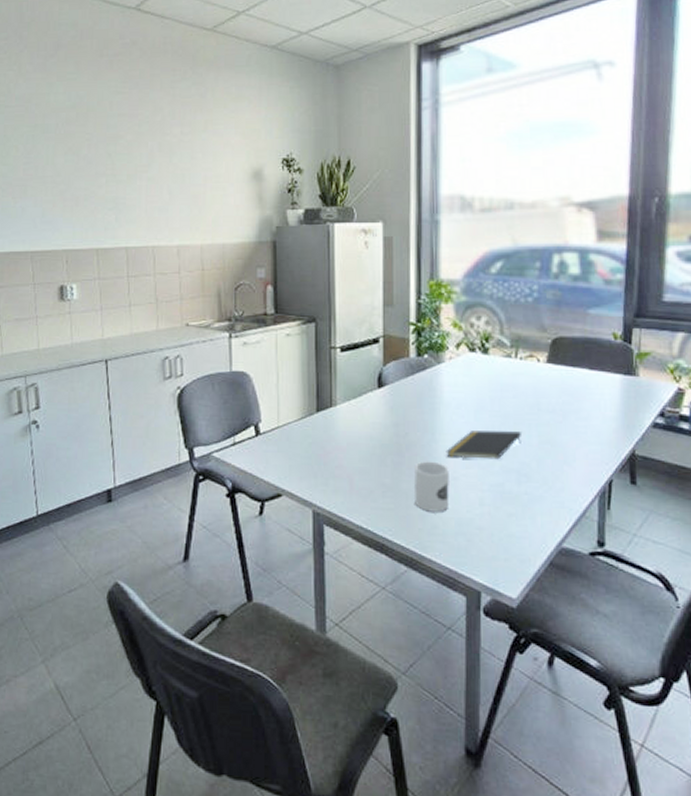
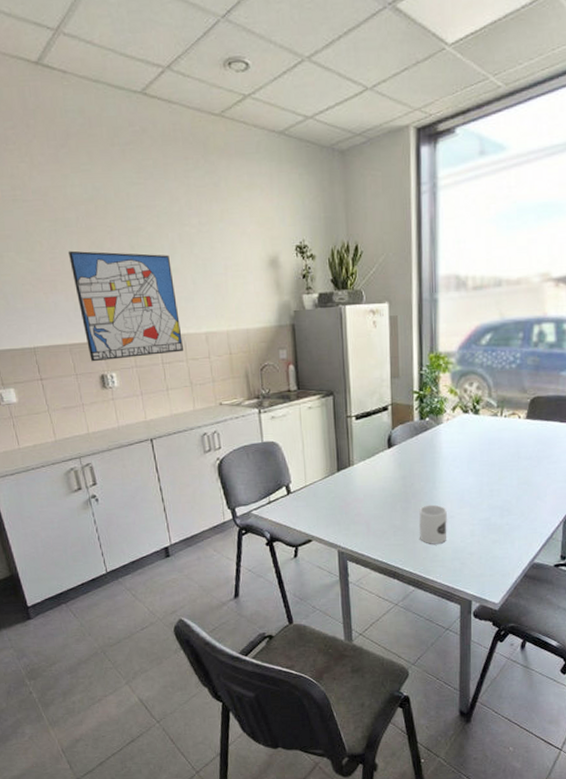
wall art: none [42,156,152,271] -> present [67,250,183,362]
notepad: present [446,431,521,460] -> none [444,476,504,501]

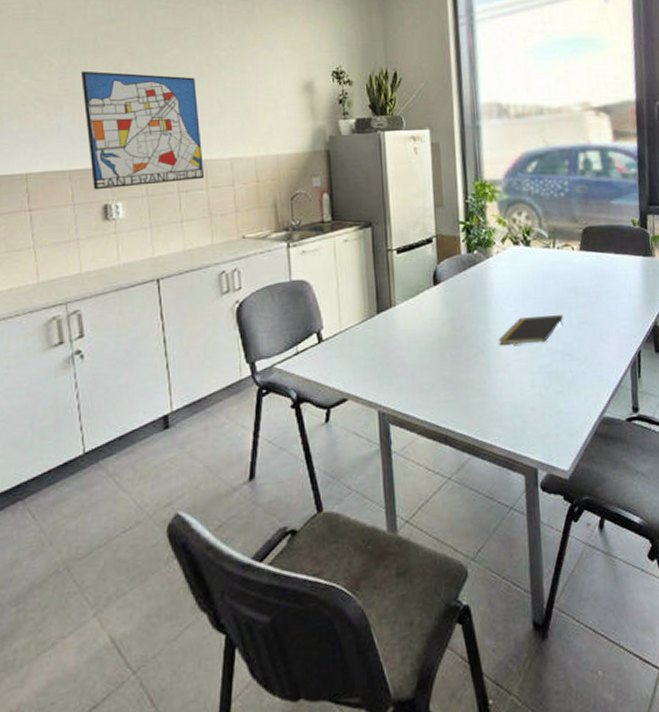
mug: present [419,504,447,544] -> none [471,350,505,399]
notepad: none [444,476,504,501] -> present [498,315,564,345]

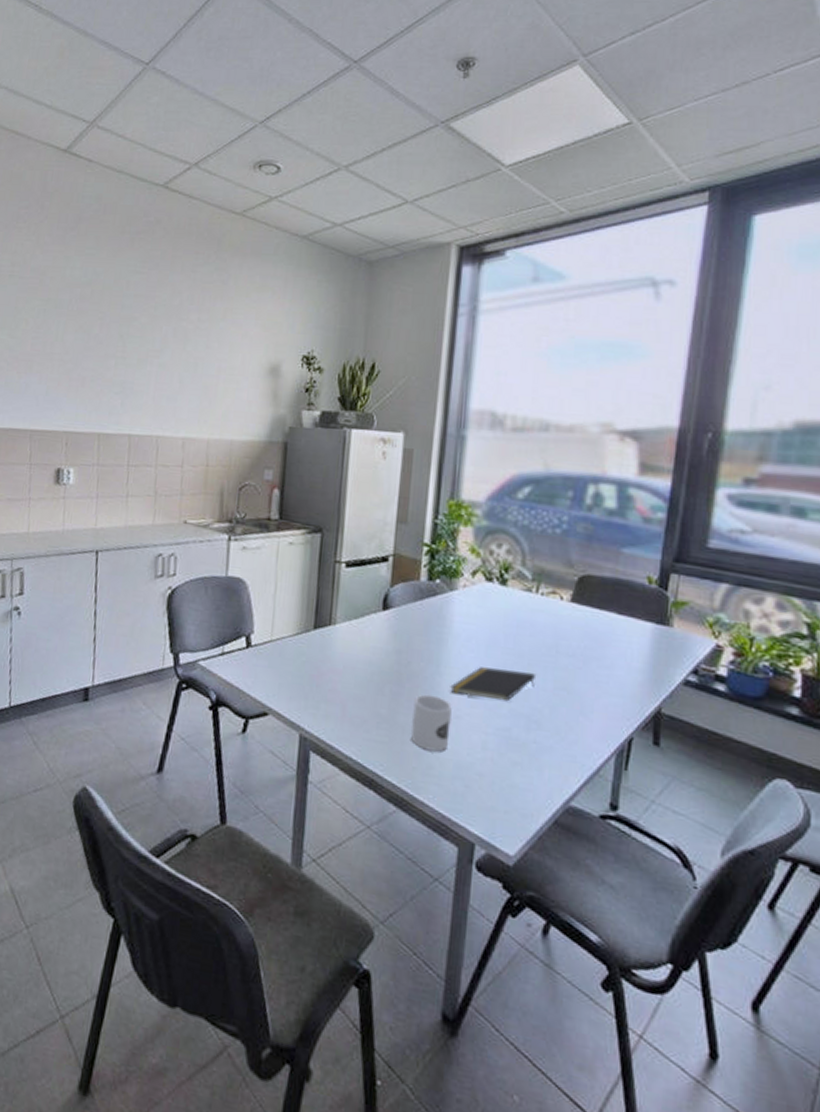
wall art: present [80,71,204,190] -> none [49,332,159,456]
mug: none [471,350,505,399] -> present [411,694,452,752]

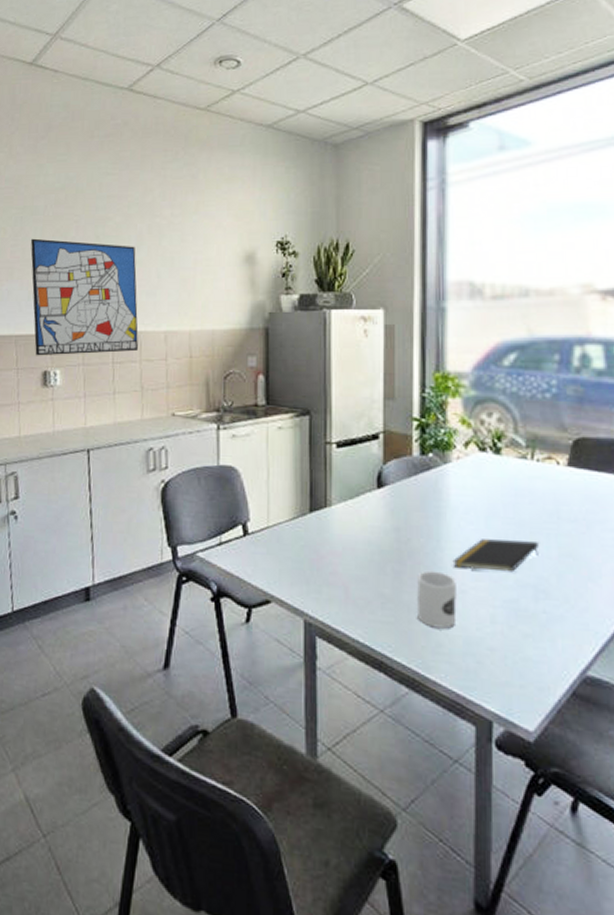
wall art: none [49,332,159,456] -> present [30,238,138,356]

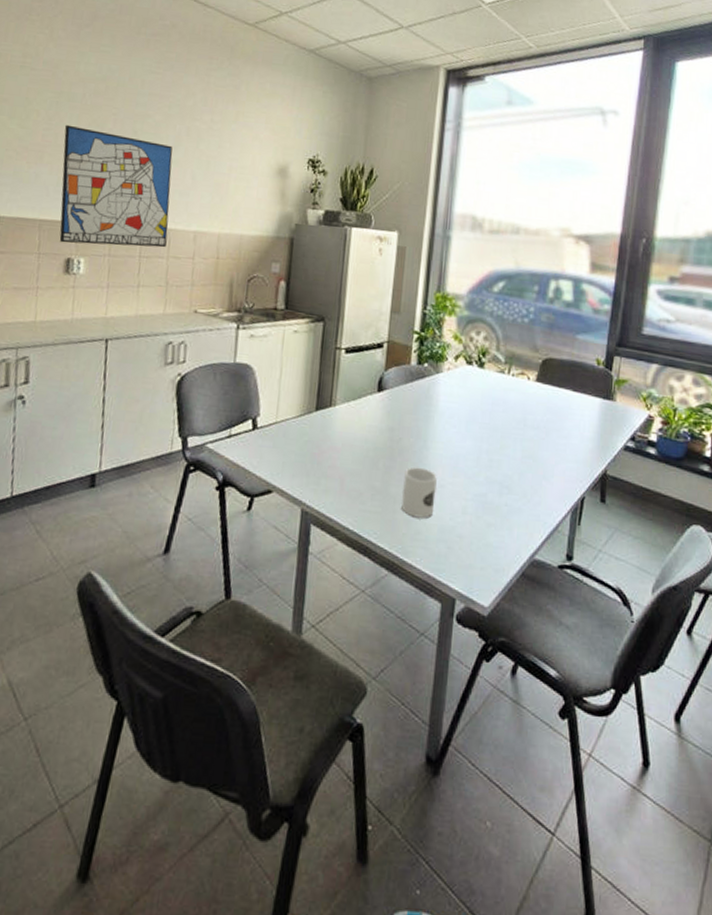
notepad: present [452,539,539,573] -> none [435,440,507,471]

